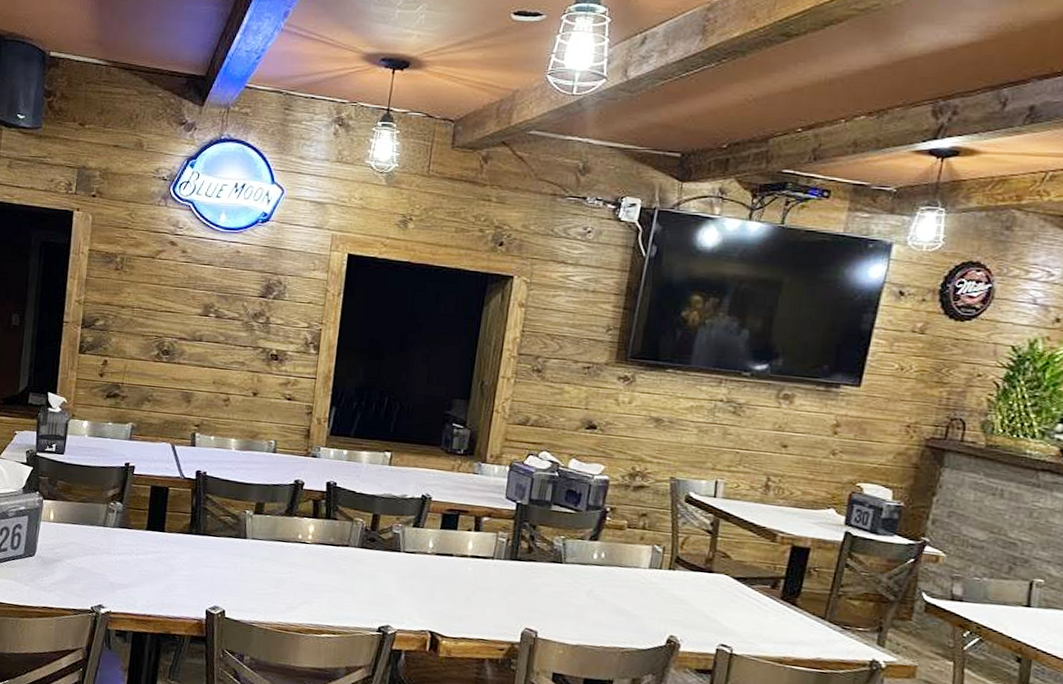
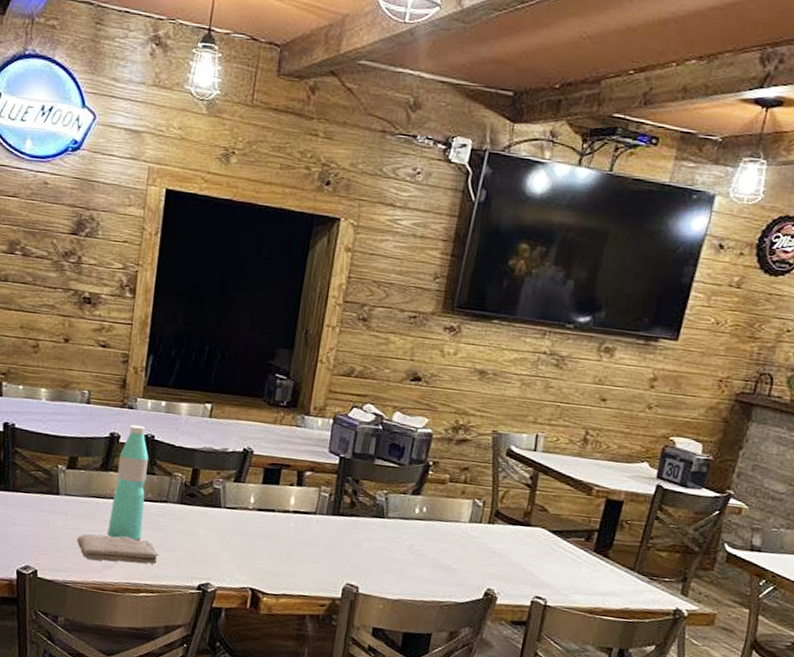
washcloth: none [263,576,341,607] -> present [77,534,159,565]
water bottle: none [291,472,331,583] -> present [107,424,149,541]

